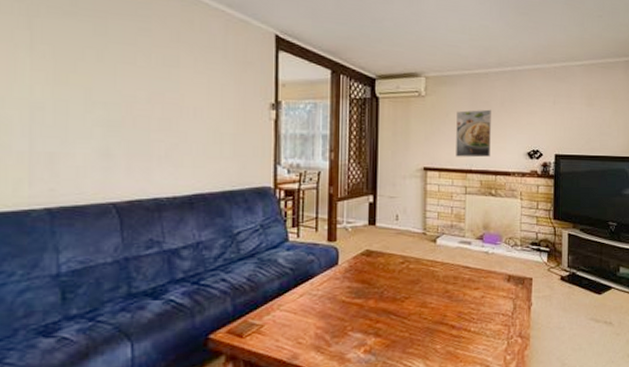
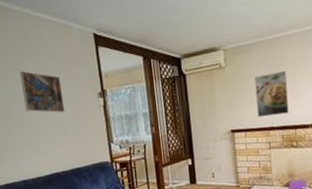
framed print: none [172,65,226,120] -> present [19,71,65,113]

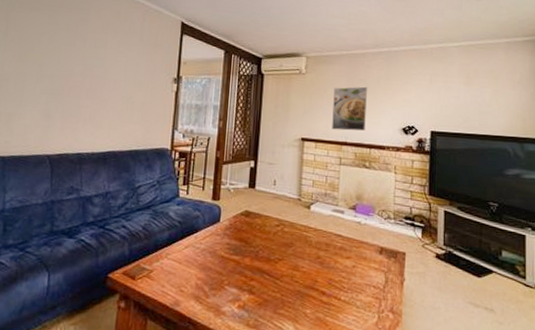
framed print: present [19,71,65,113] -> none [99,46,140,91]

